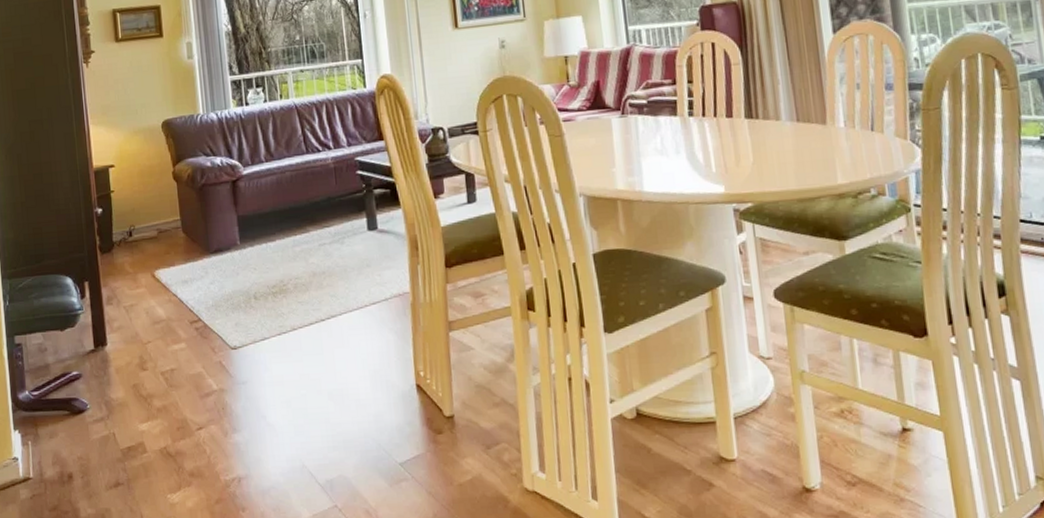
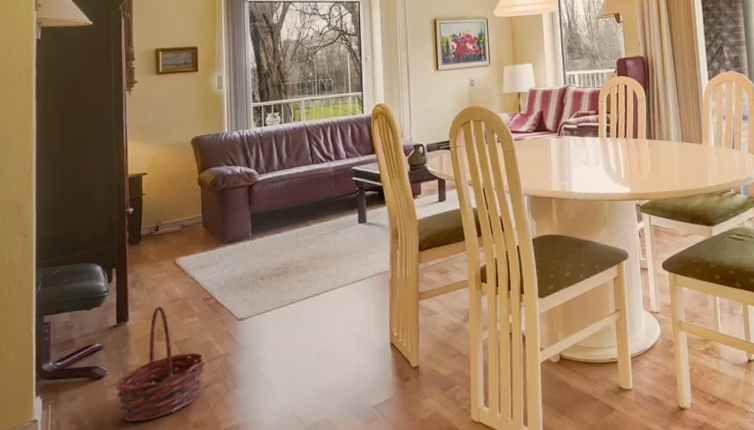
basket: none [98,328,198,467] -> present [115,306,206,422]

